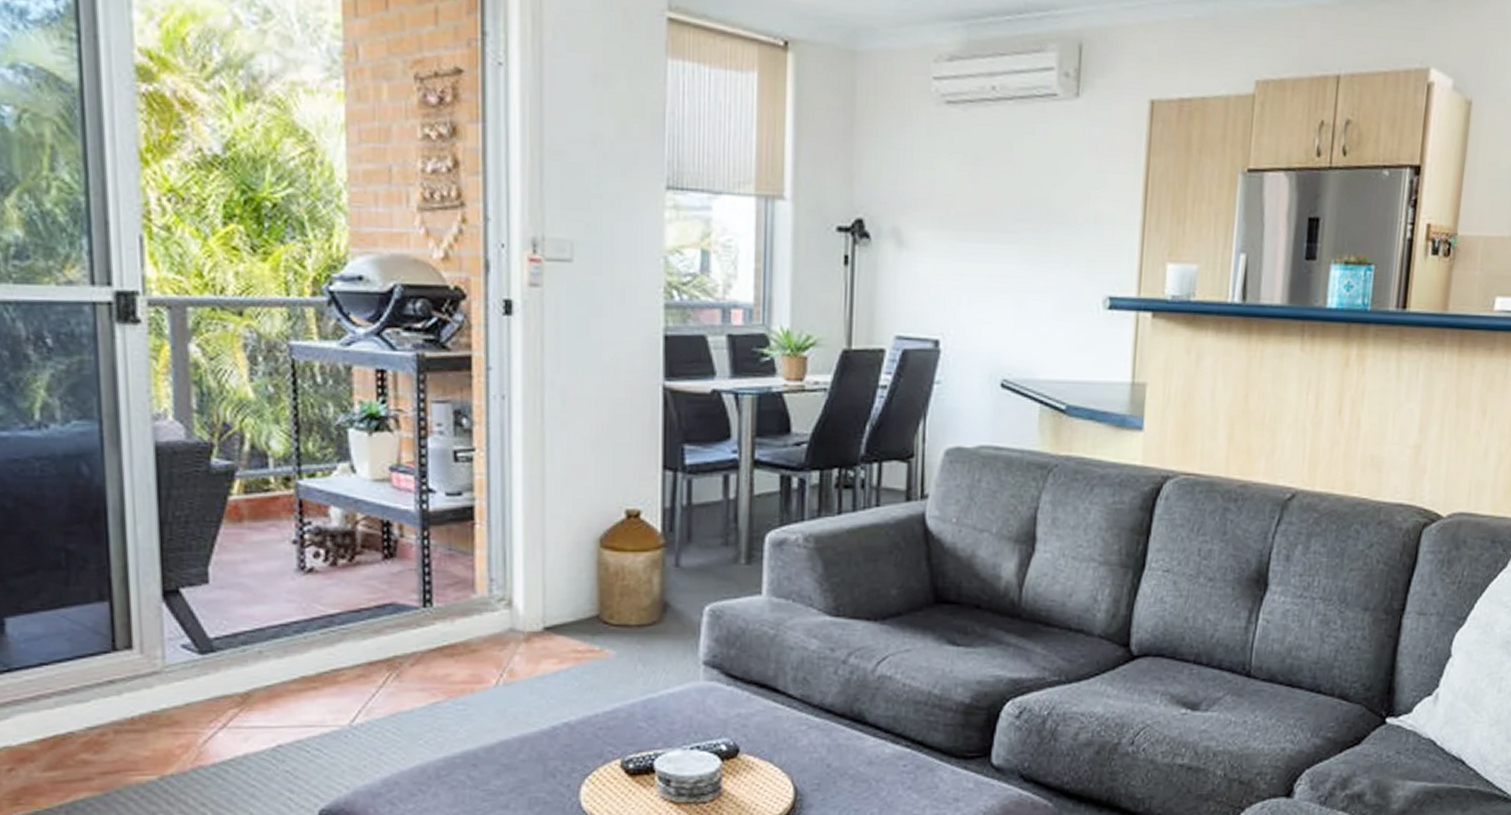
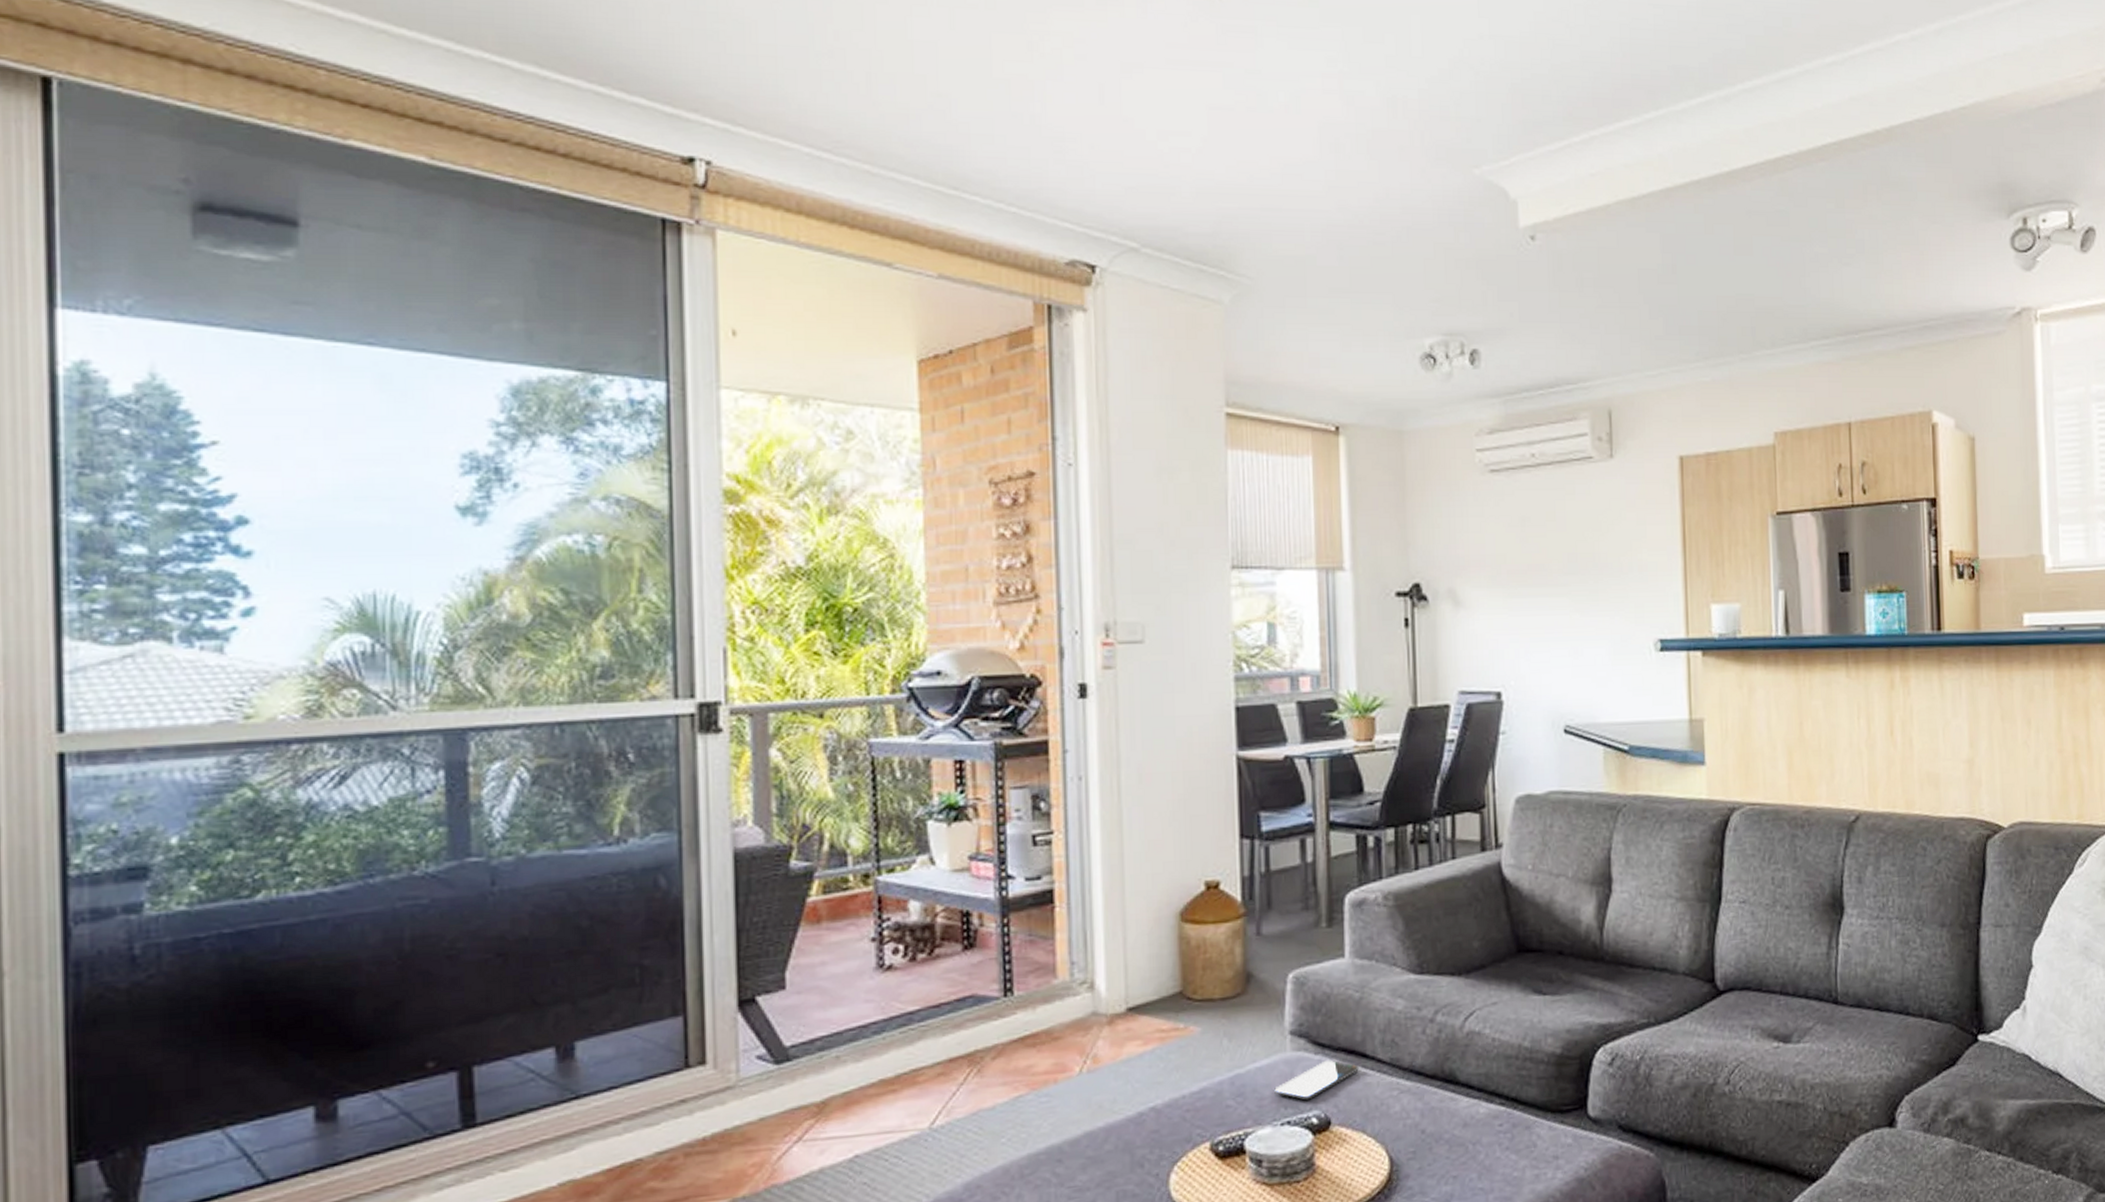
smartphone: none [685,691,770,728] -> present [1274,1060,1359,1101]

